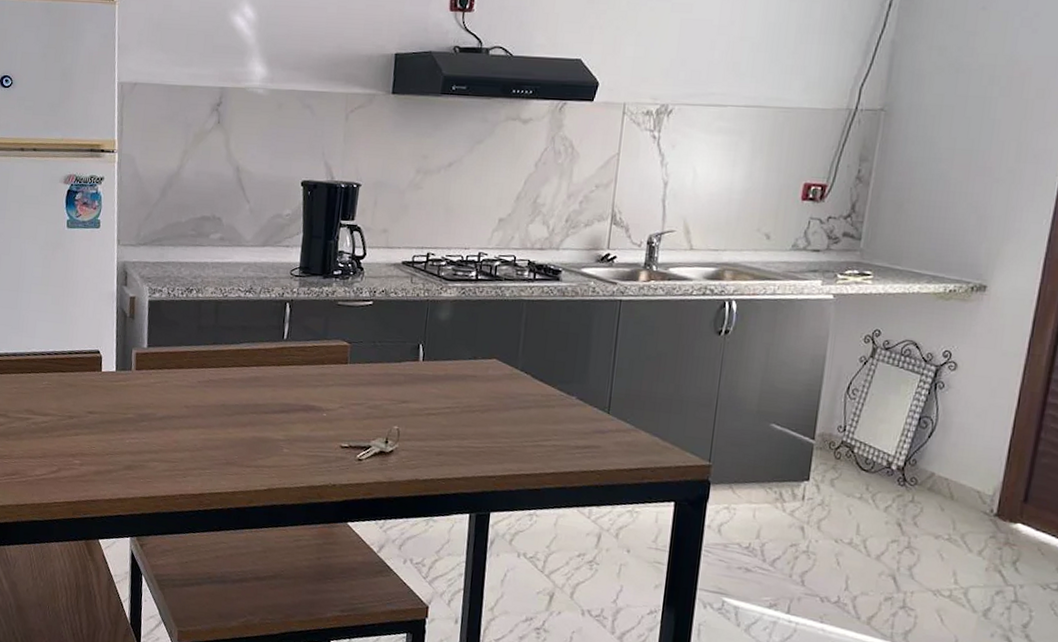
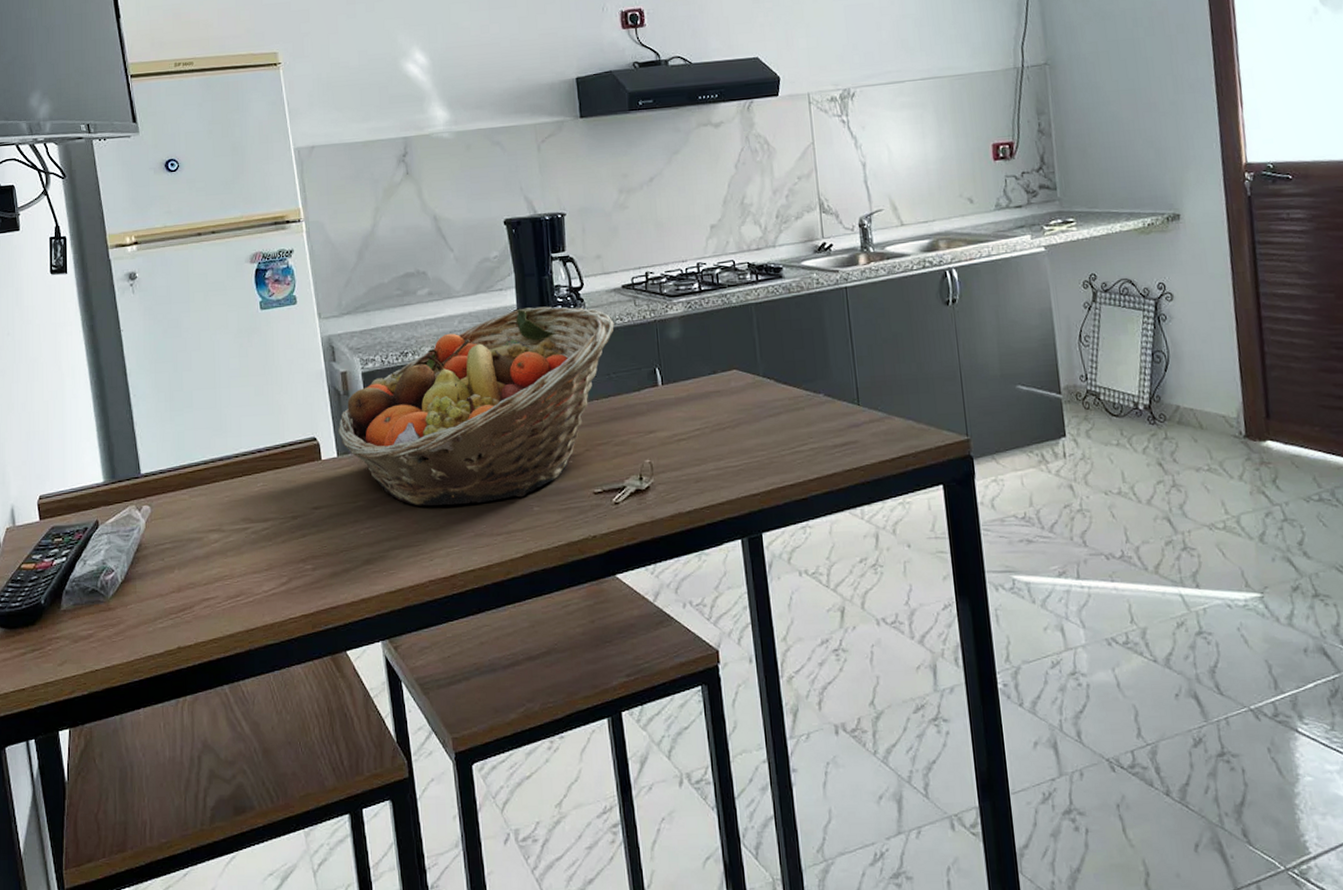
fruit basket: none [119,266,388,438] -> present [337,306,614,506]

